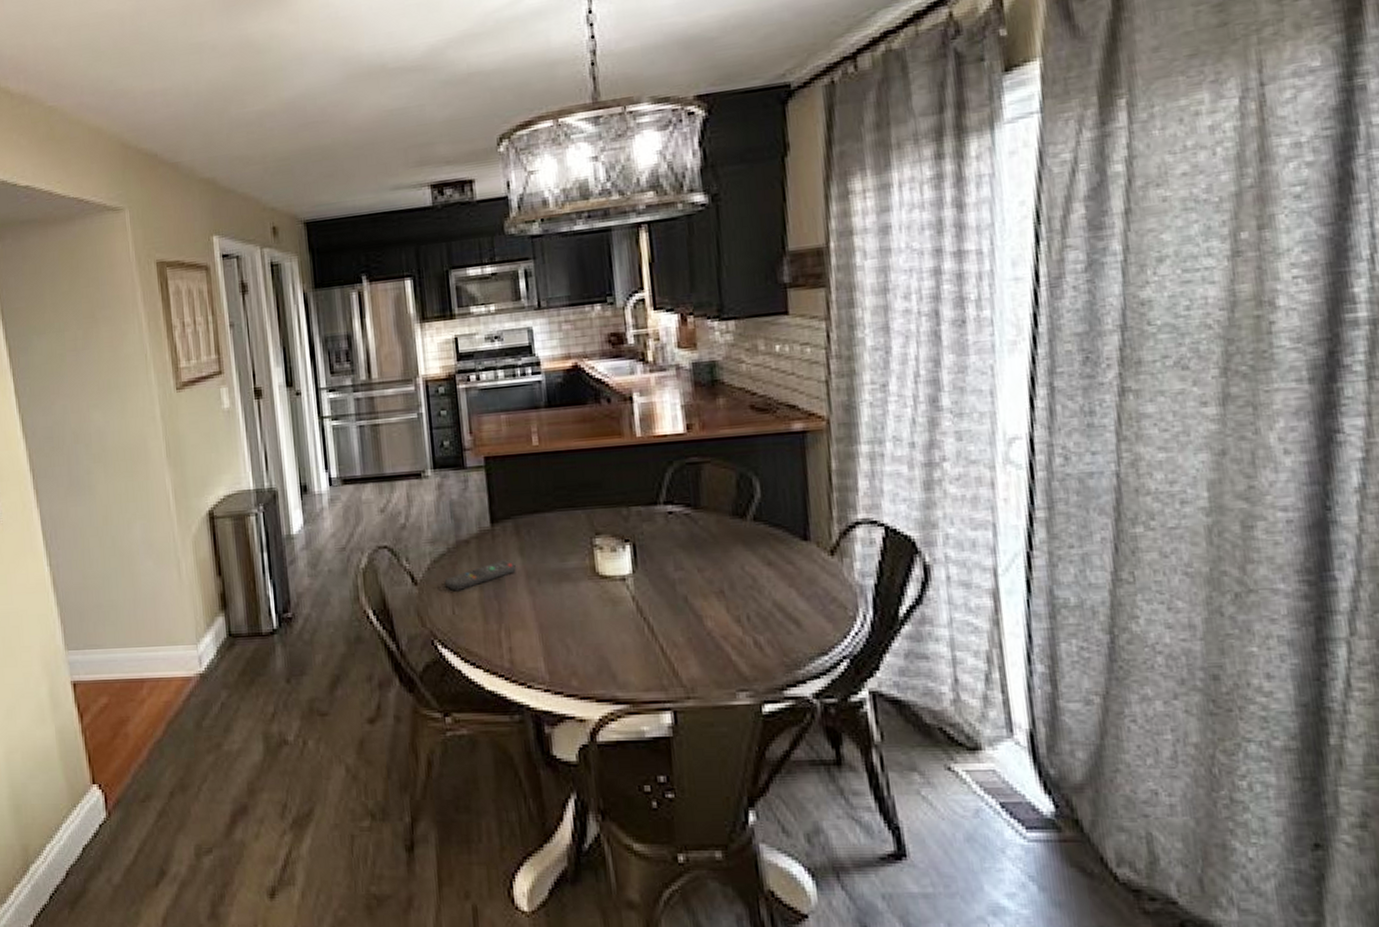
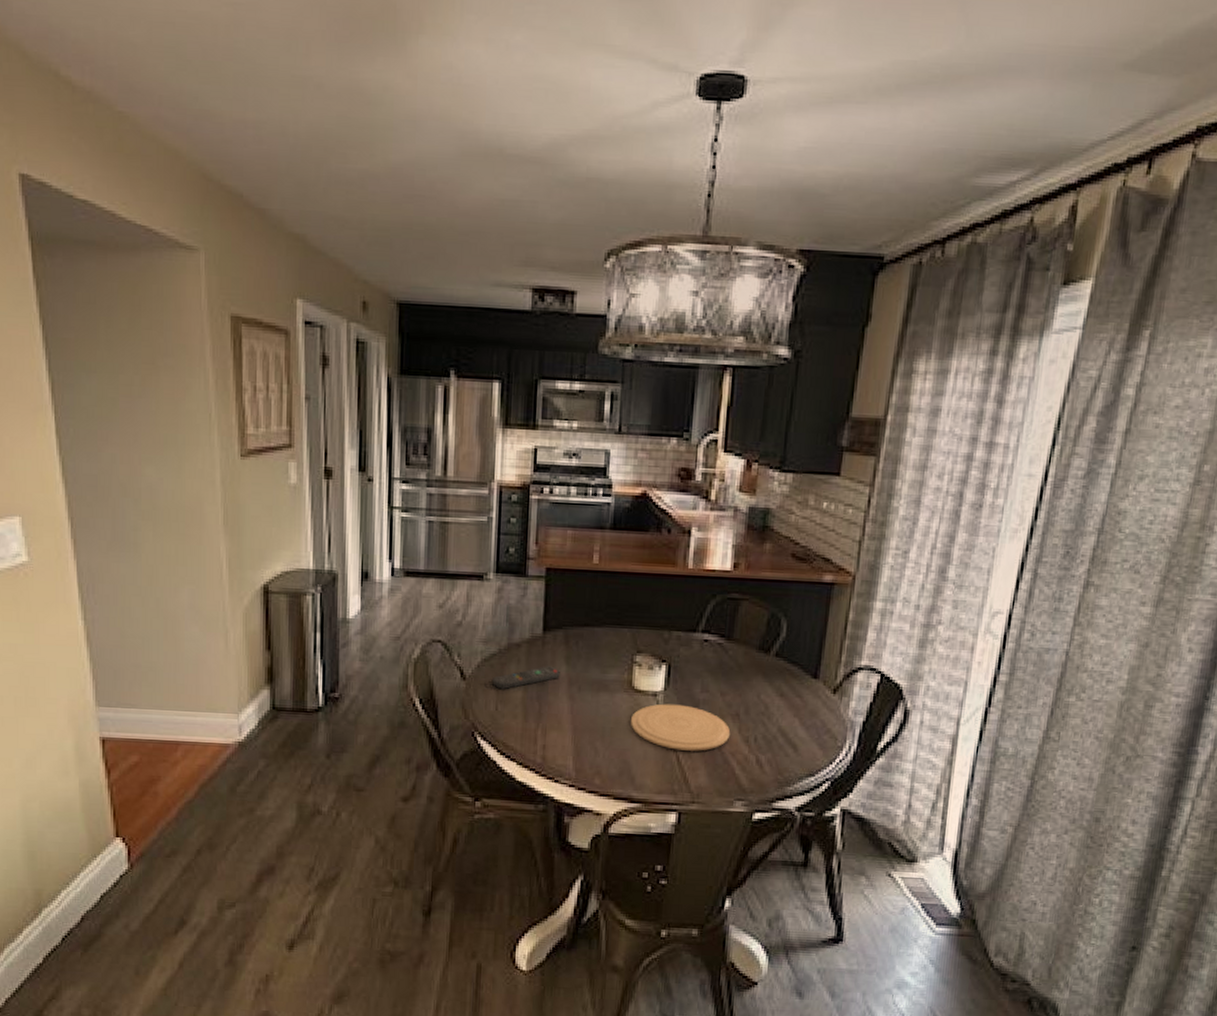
plate: none [601,587,718,639] -> present [631,704,731,751]

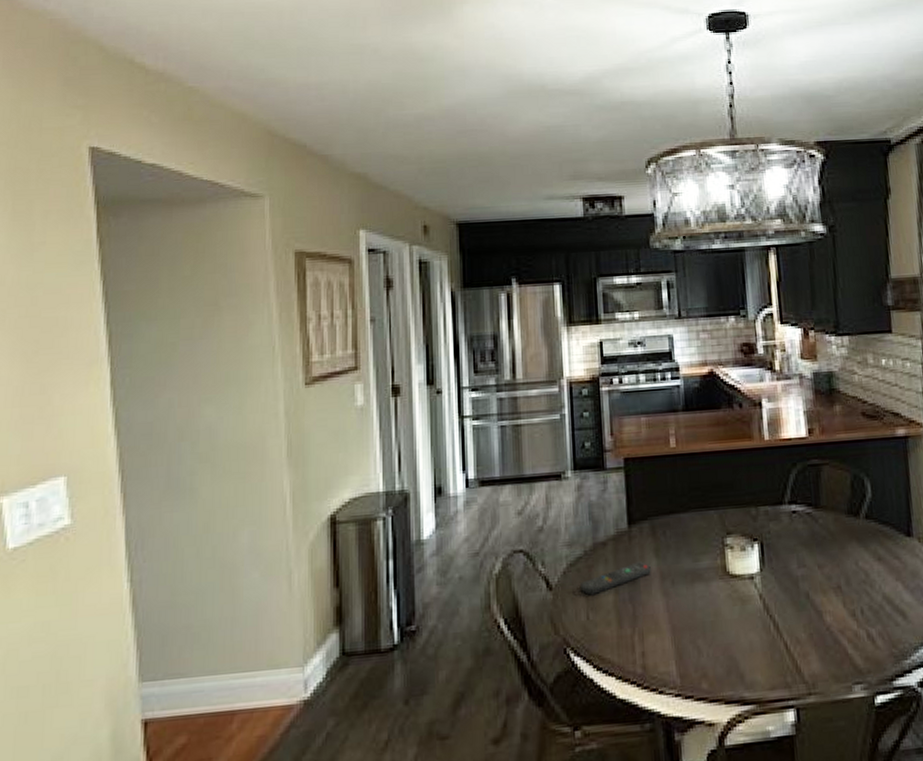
plate: present [631,704,731,751] -> none [731,584,836,636]

